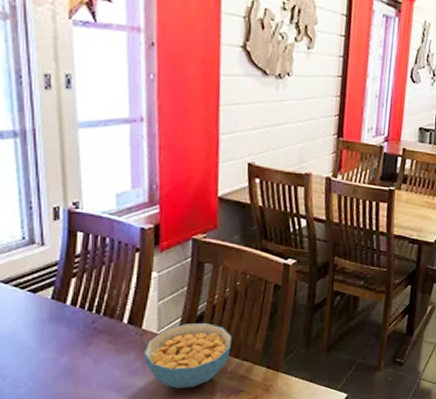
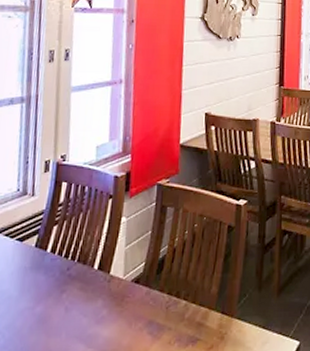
cereal bowl: present [144,322,232,389] -> none [110,266,190,338]

